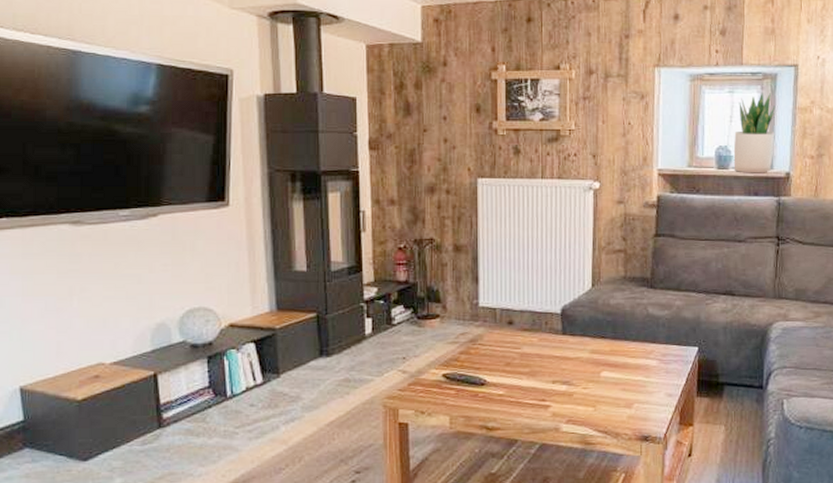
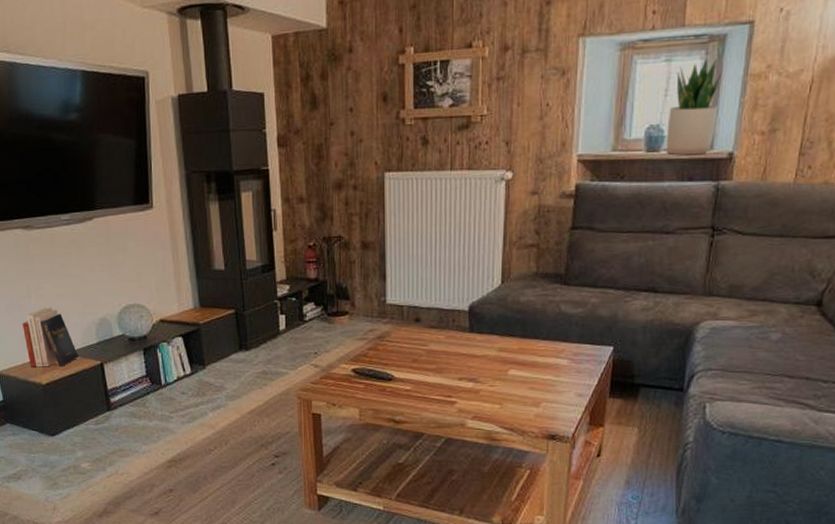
books: none [59,311,127,380] -> present [23,307,78,367]

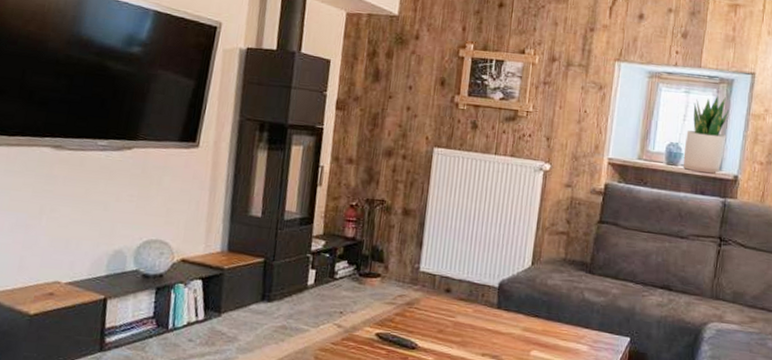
books: present [23,307,78,367] -> none [20,231,81,298]

